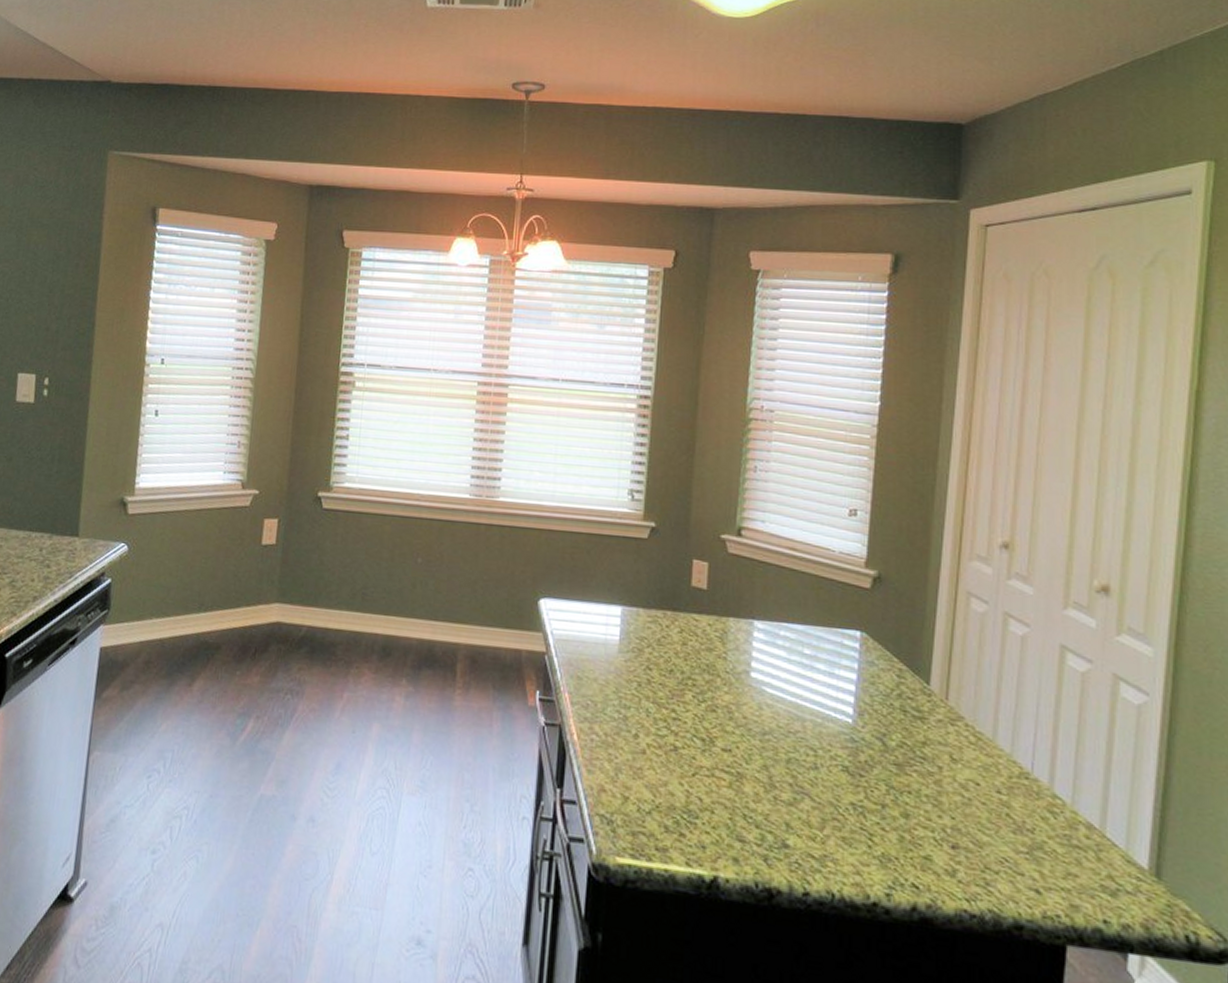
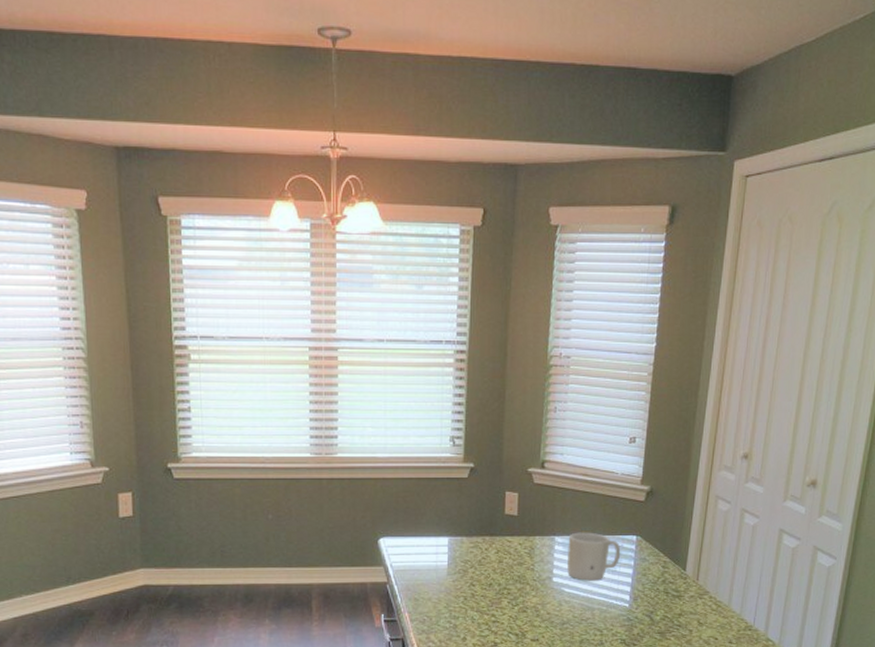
mug: none [770,618,841,683] -> present [567,532,621,581]

